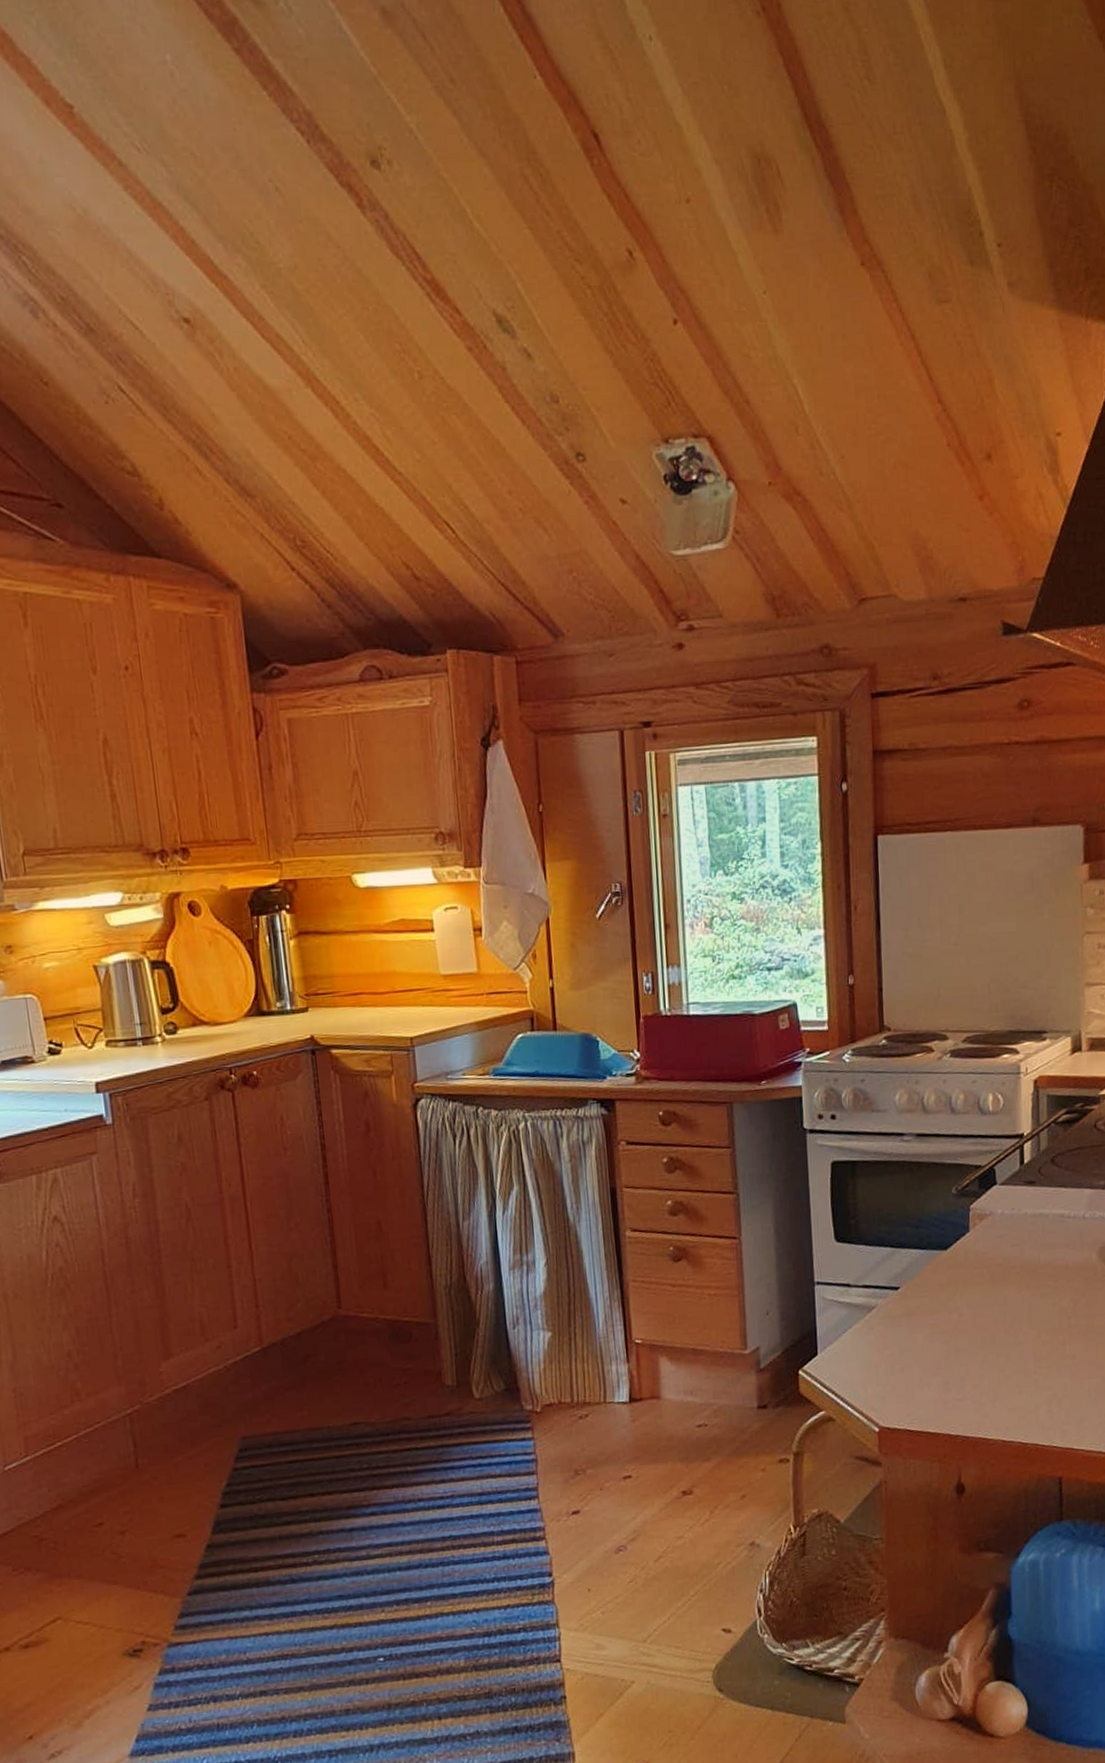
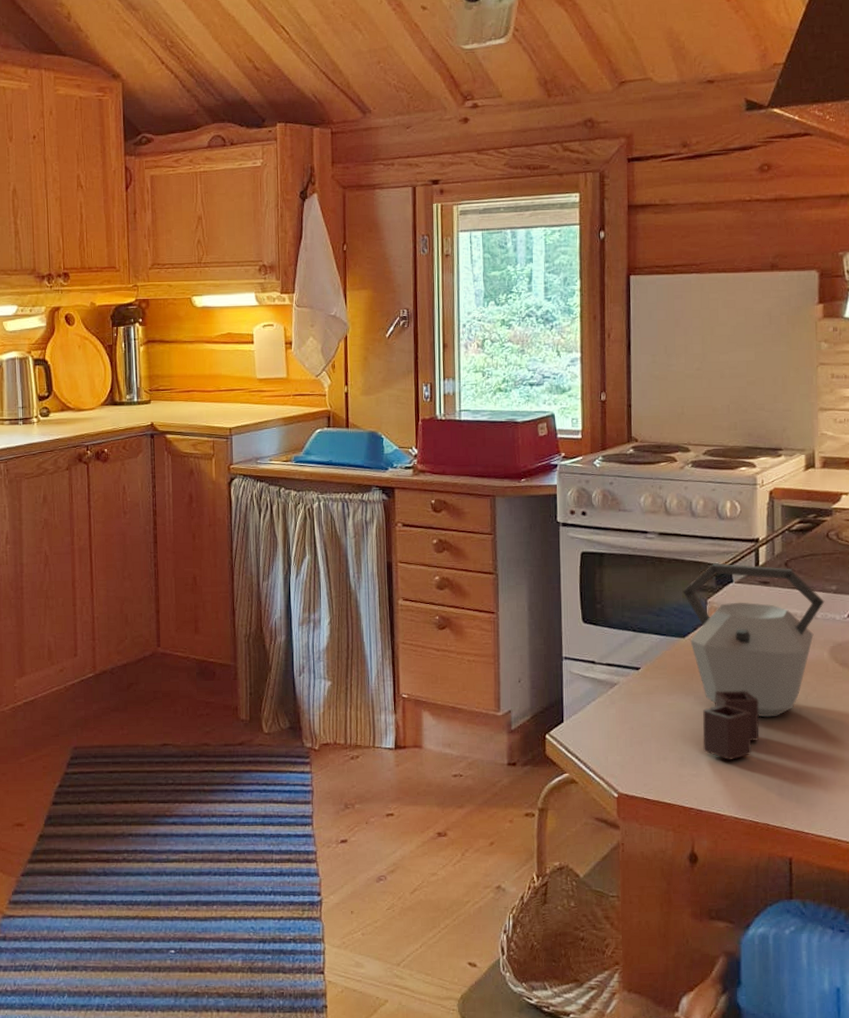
kettle: none [943,1163,1093,1380] -> present [682,563,825,760]

